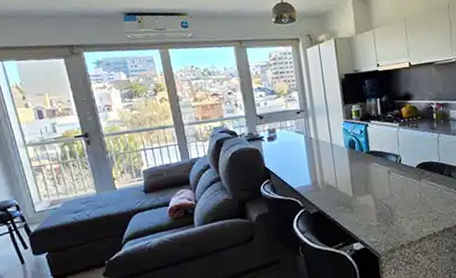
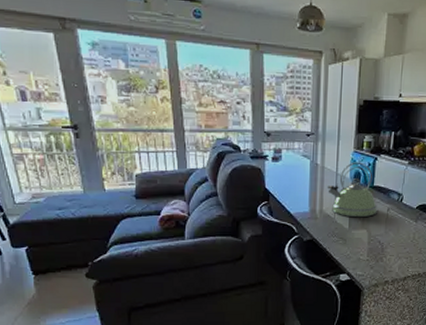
kettle: none [325,130,379,185] -> present [328,162,378,218]

